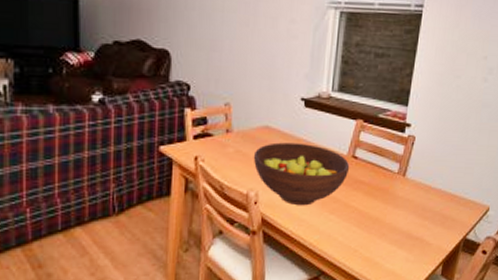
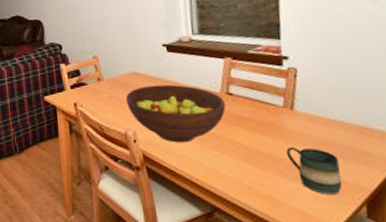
mug: none [391,211,430,257] -> present [286,146,343,196]

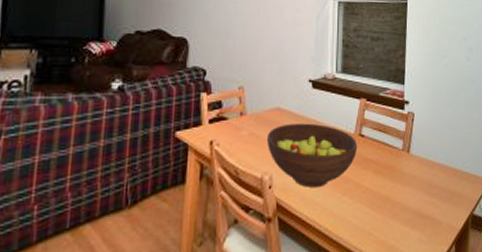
mug: present [286,146,343,196] -> none [401,189,440,237]

